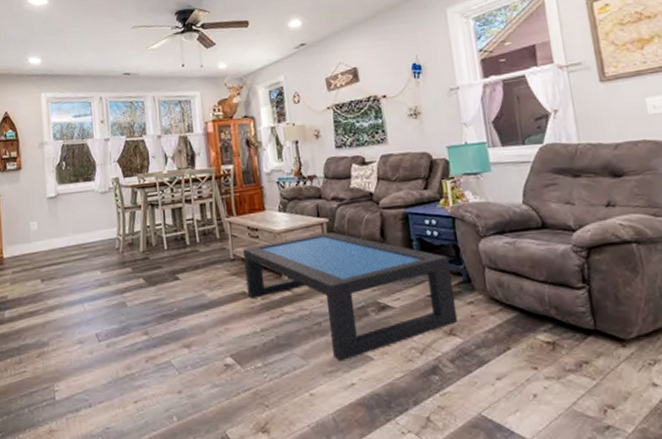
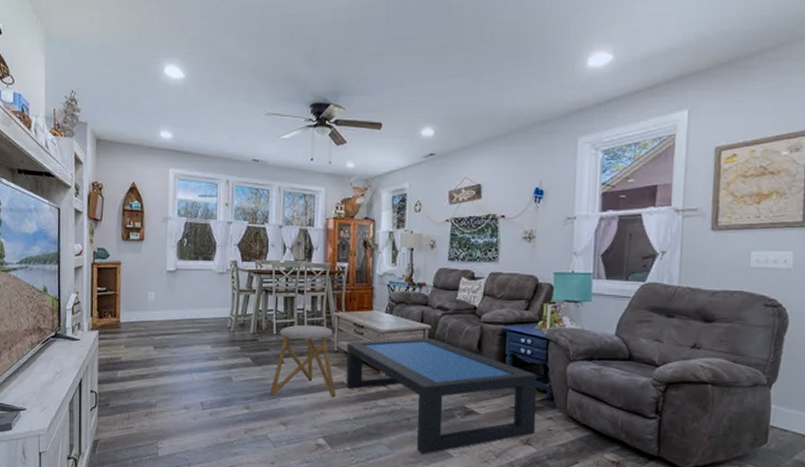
stool: none [168,234,239,318] -> present [270,324,336,398]

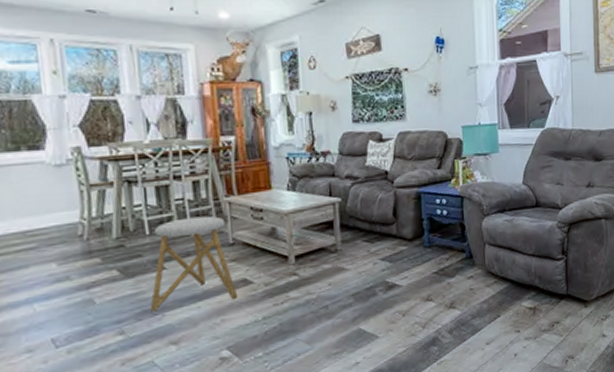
coffee table: present [346,337,538,454] -> none [244,212,458,342]

